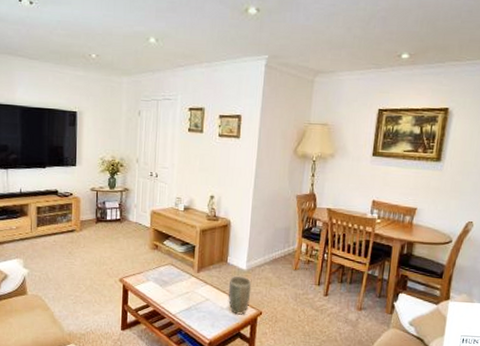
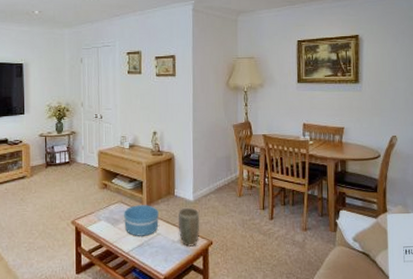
bowl: none [173,269,209,300] -> present [124,205,159,236]

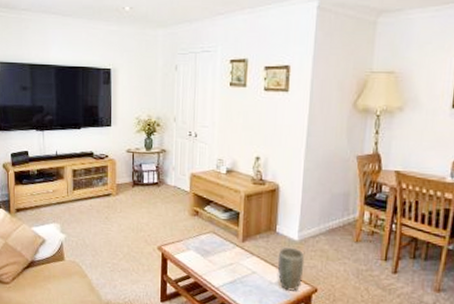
bowl: present [124,205,159,236] -> none [215,238,256,273]

